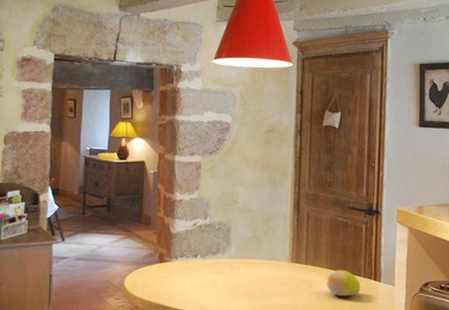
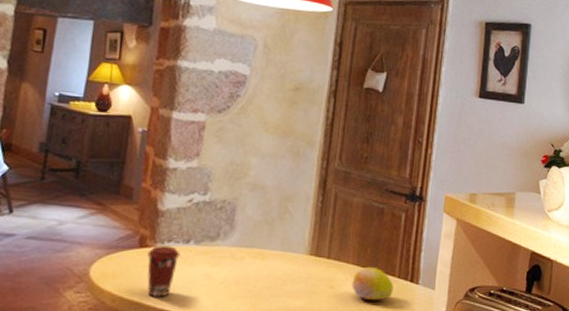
coffee cup: none [166,259,191,300] -> present [147,244,180,297]

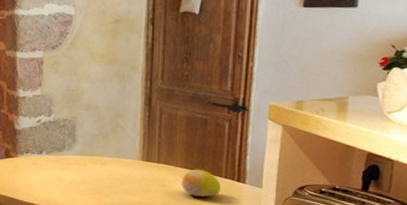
coffee cup: present [147,244,180,297] -> none [12,155,36,194]

